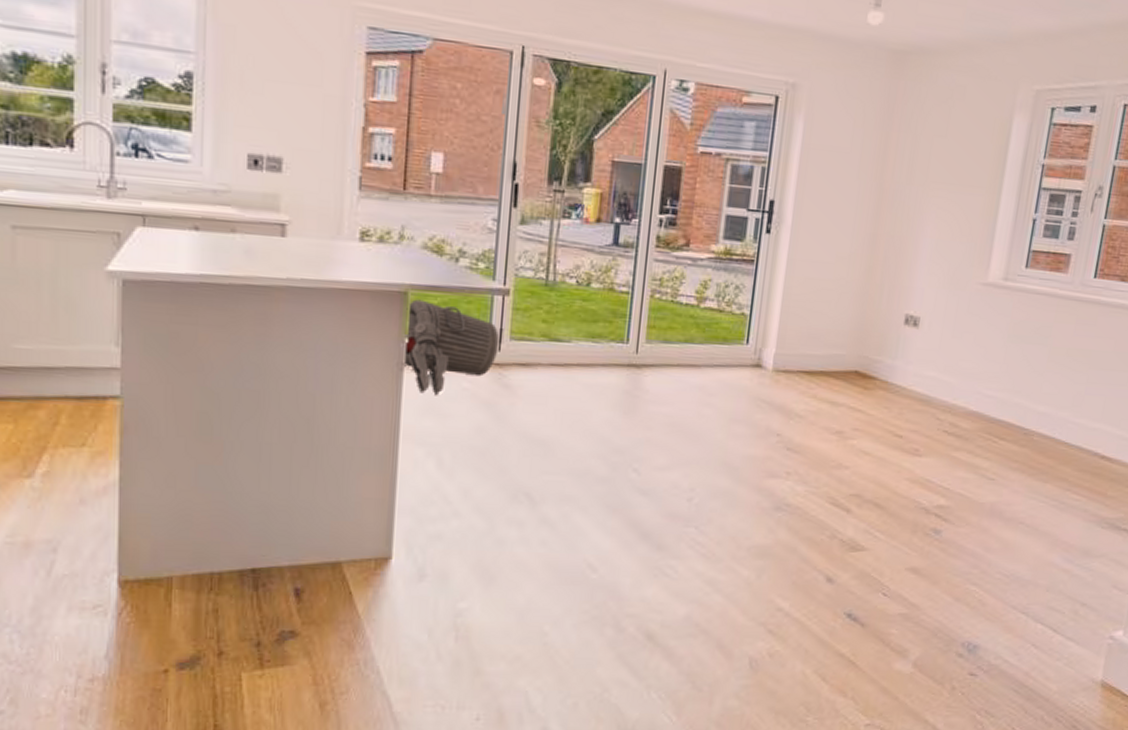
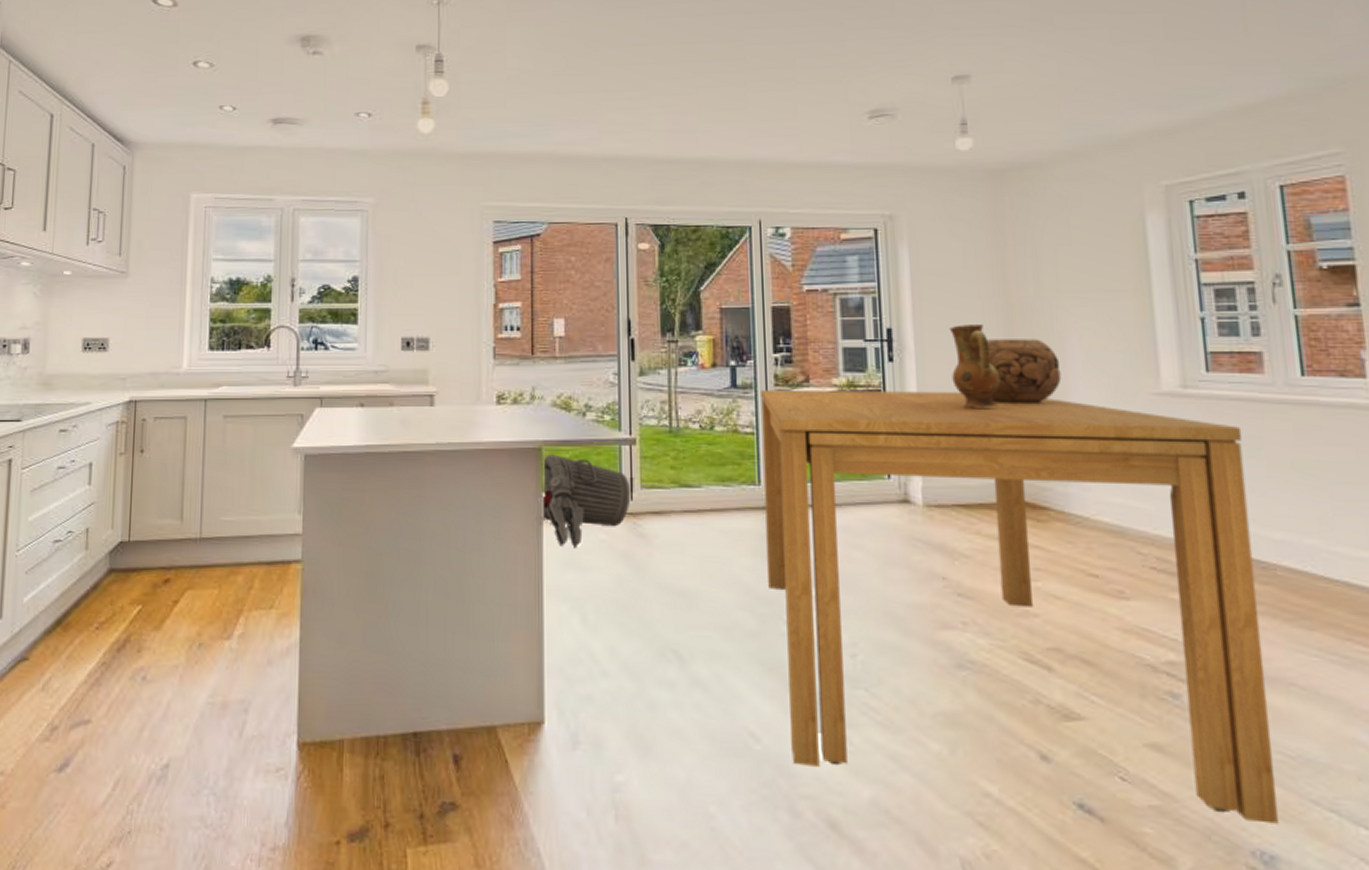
dining table: none [623,249,1039,623] -> present [761,389,1278,824]
ceramic jug: none [819,203,861,285] -> present [949,325,1001,408]
decorative bowl: none [849,220,913,284] -> present [987,339,1062,403]

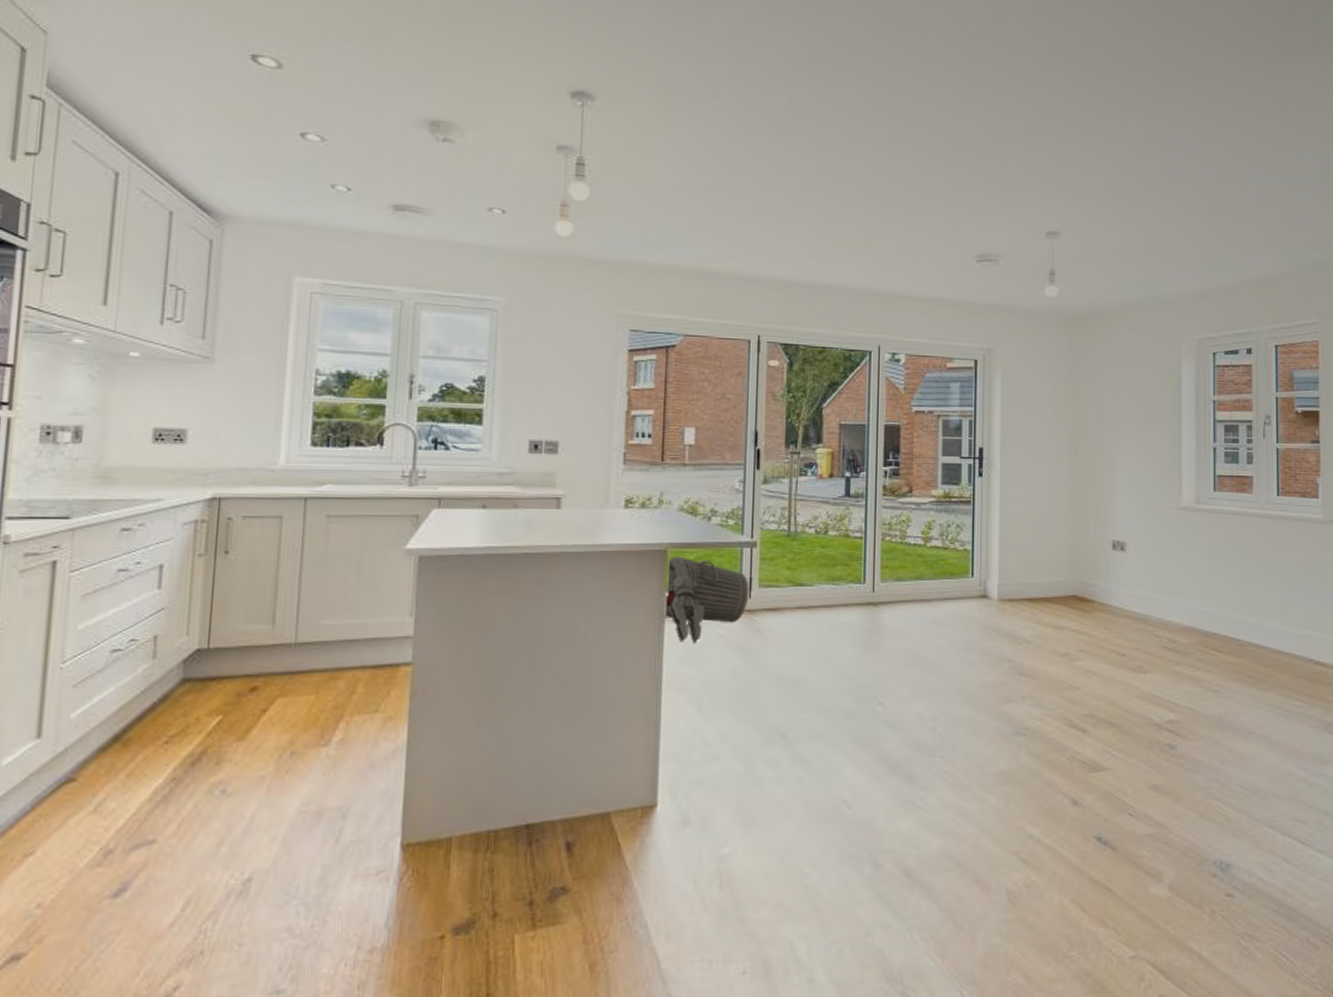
dining table: present [761,389,1278,824] -> none [867,498,1234,840]
ceramic jug: present [949,325,1001,408] -> none [1028,447,1065,518]
decorative bowl: present [987,339,1062,403] -> none [1057,460,1111,514]

